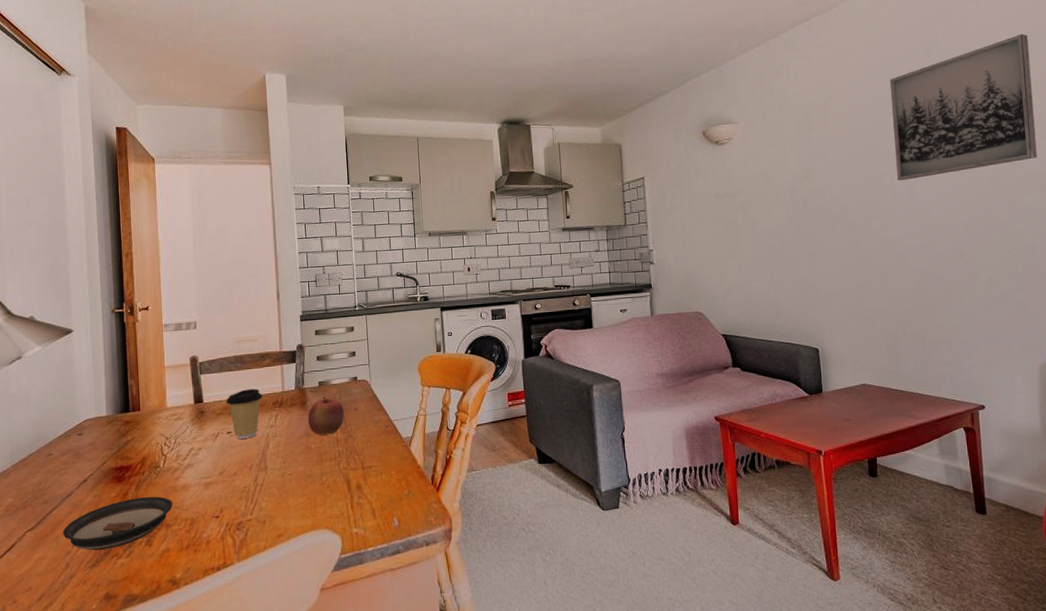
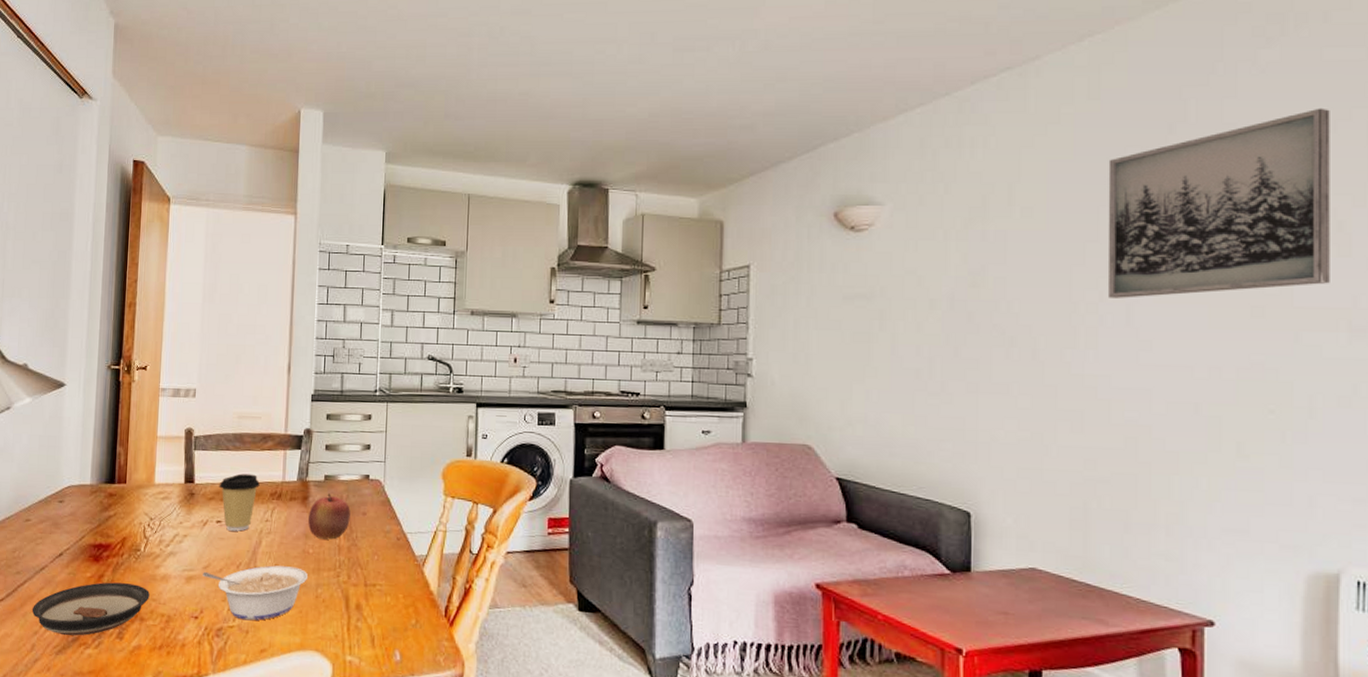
legume: none [219,462,312,513] -> present [202,565,307,621]

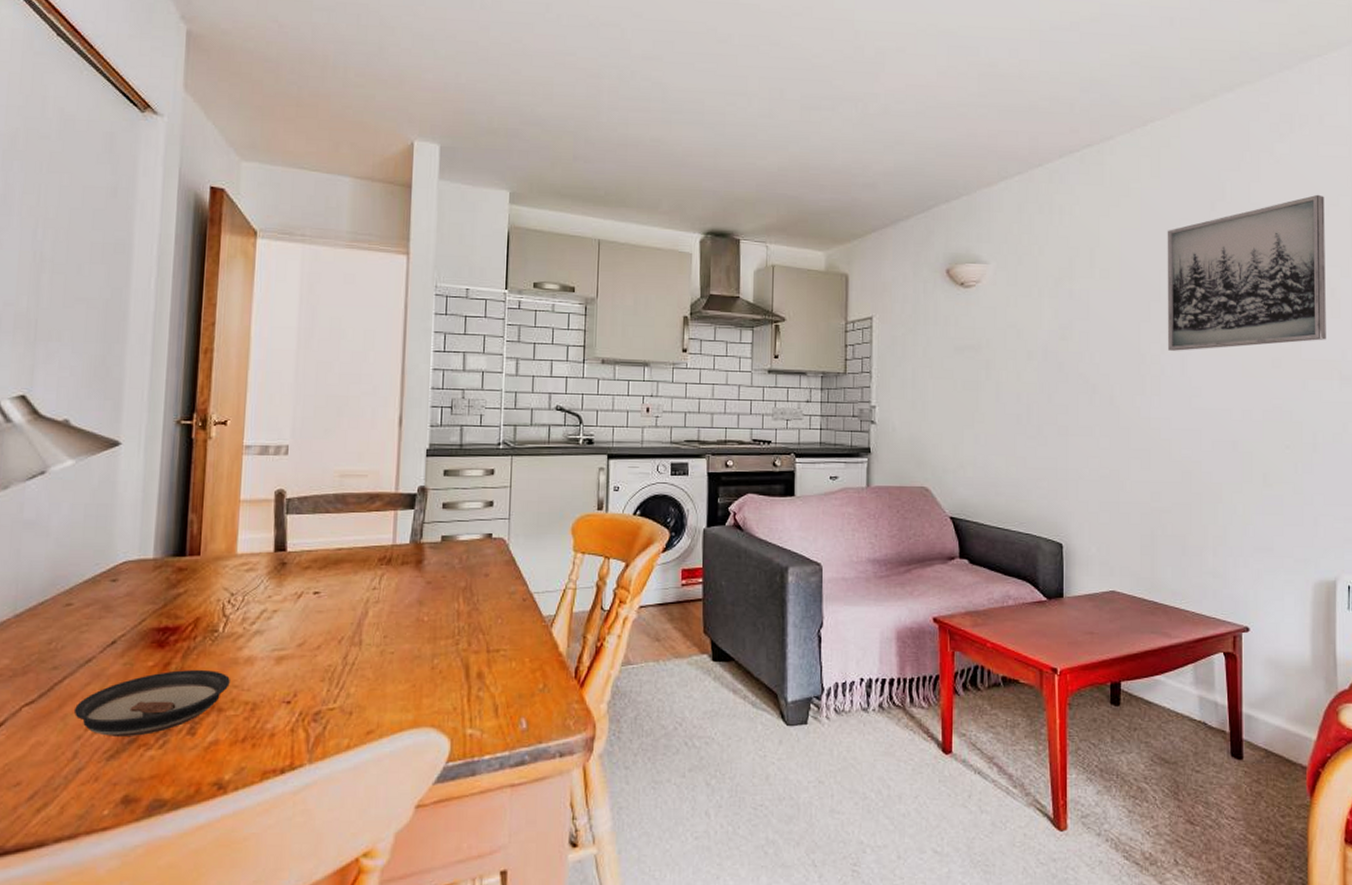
legume: present [202,565,307,621] -> none [296,637,422,701]
coffee cup: present [219,473,260,532] -> none [316,538,366,602]
apple: present [308,493,350,540] -> none [423,555,471,605]

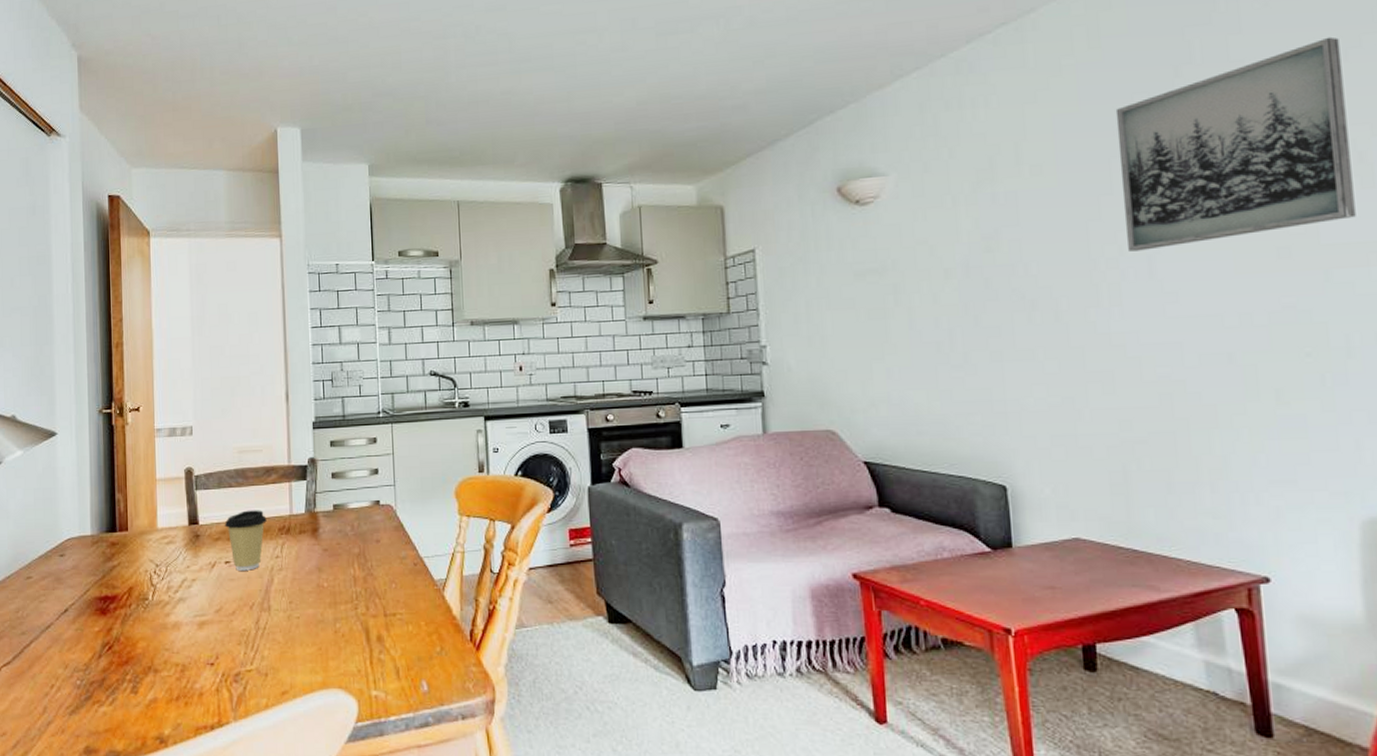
saucer: present [73,670,230,736] -> none [40,635,162,694]
coffee cup: none [316,538,366,602] -> present [224,510,267,571]

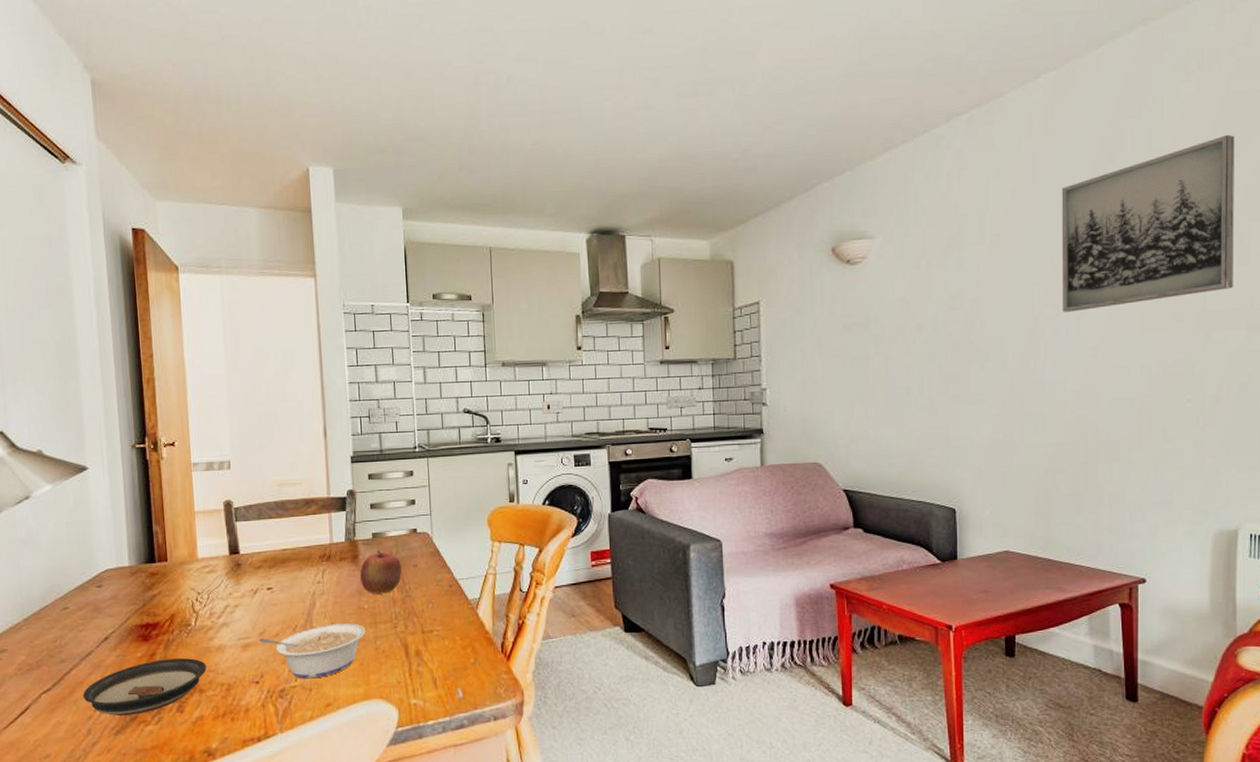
saucer: none [40,635,162,694] -> present [82,658,207,716]
legume: none [215,603,324,663] -> present [259,623,365,679]
coffee cup: present [224,510,267,571] -> none [265,539,307,596]
apple: none [320,523,364,571] -> present [360,550,402,594]

